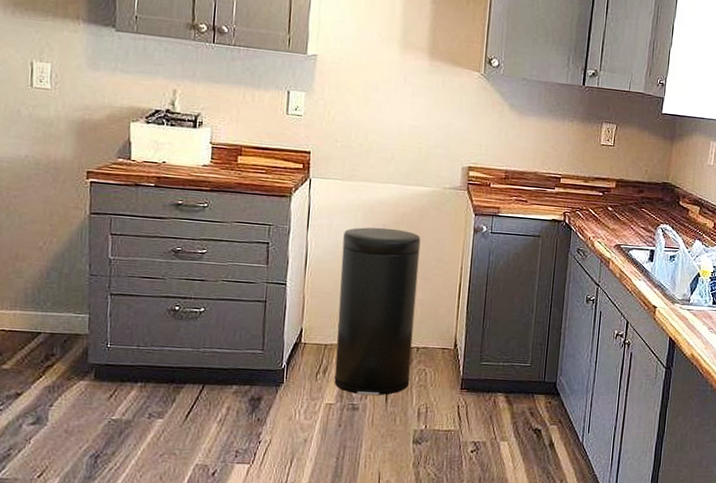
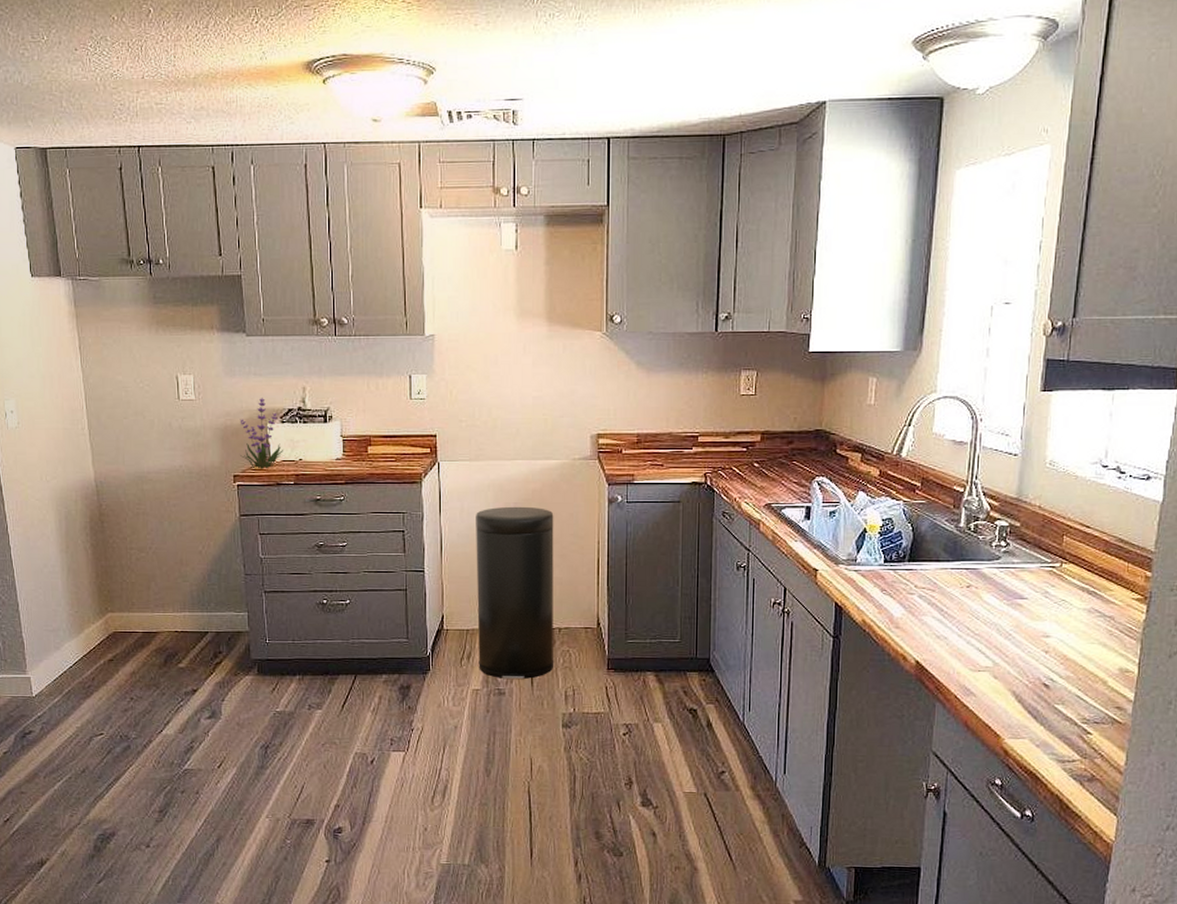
plant: none [97,95,146,169] -> present [239,398,283,469]

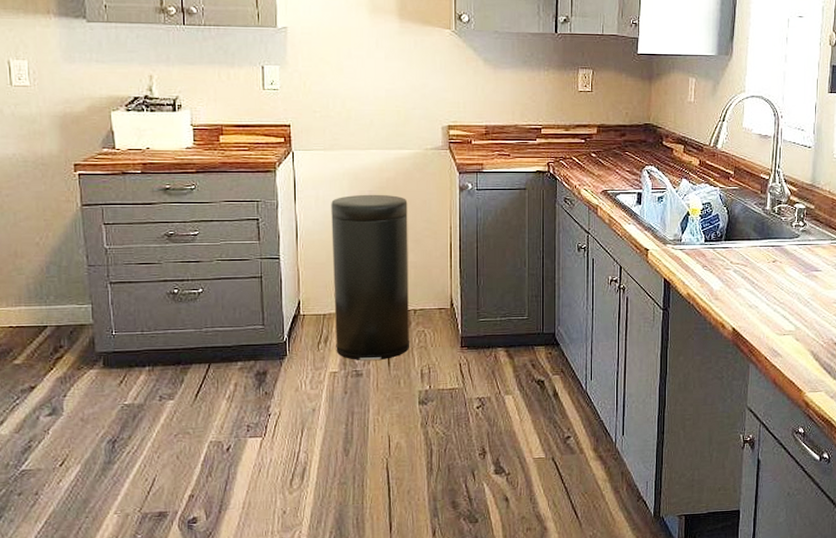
plant: present [239,398,283,469] -> none [80,85,129,158]

